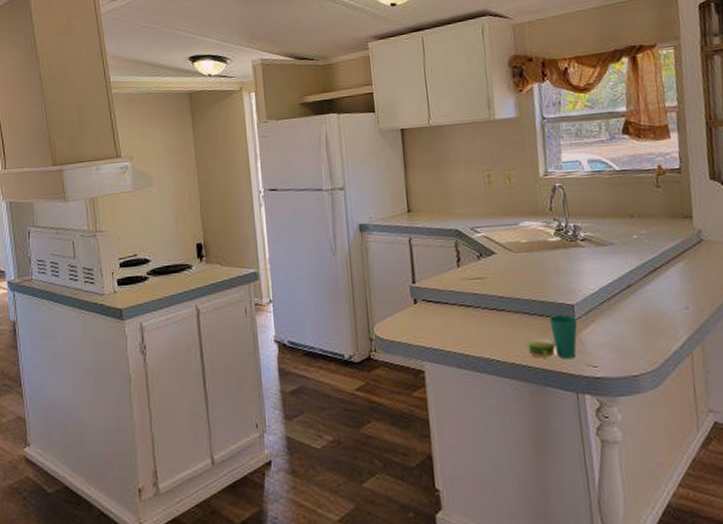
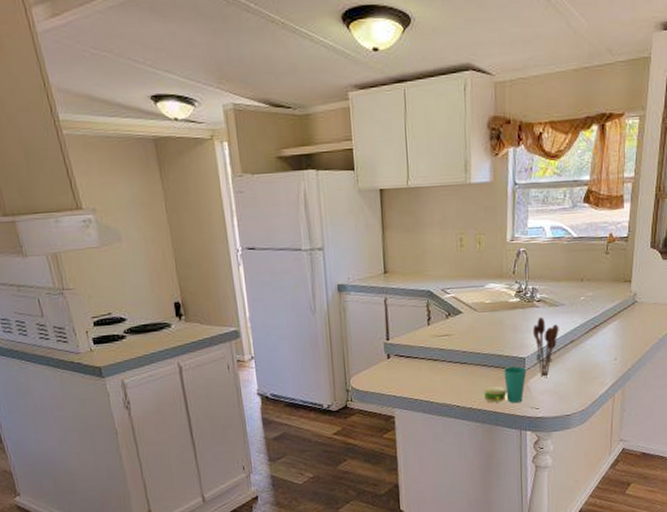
utensil holder: none [579,258,612,330] -> present [532,317,559,378]

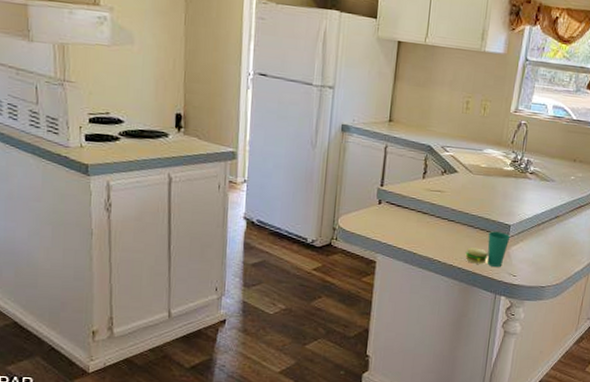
utensil holder: present [532,317,559,378] -> none [520,189,547,248]

